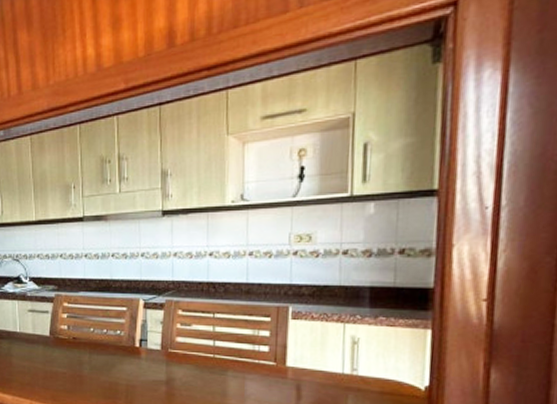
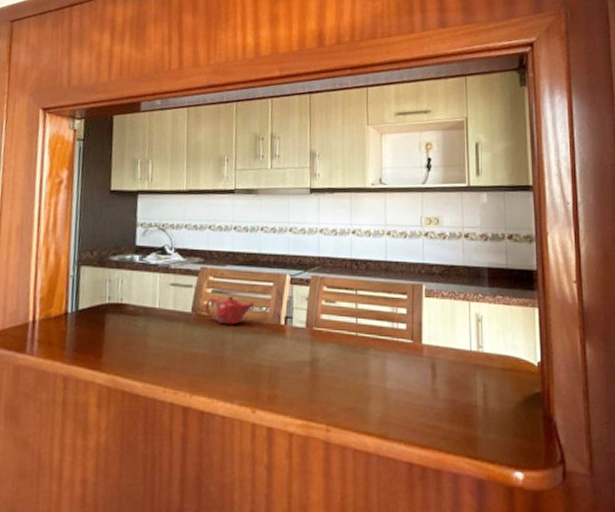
teapot: none [61,321,109,347] -> present [204,296,255,325]

